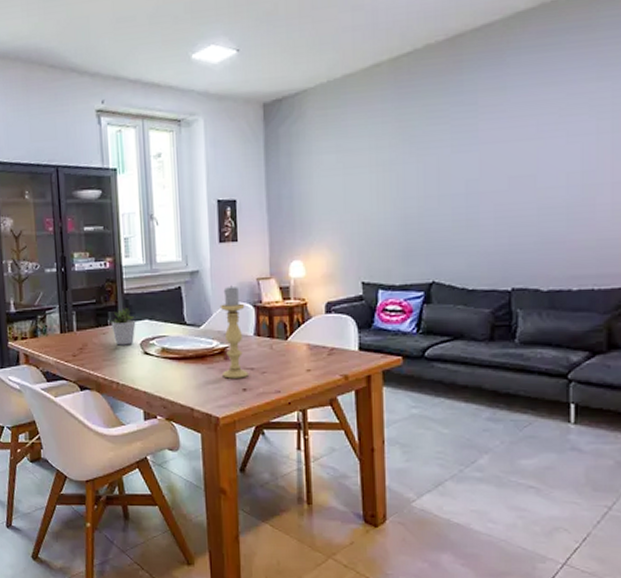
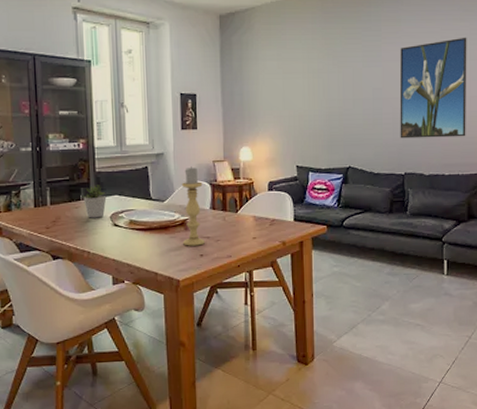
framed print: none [504,101,608,244] -> present [399,37,467,139]

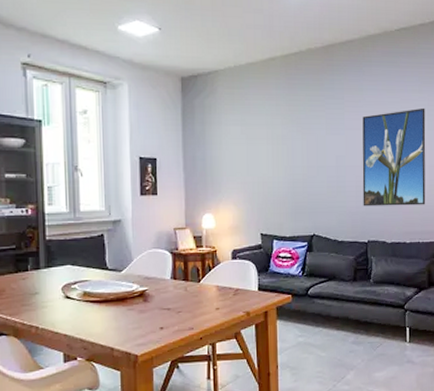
potted plant: present [83,185,107,218] -> none [31,254,58,290]
candle holder: present [181,166,205,246] -> none [140,234,165,319]

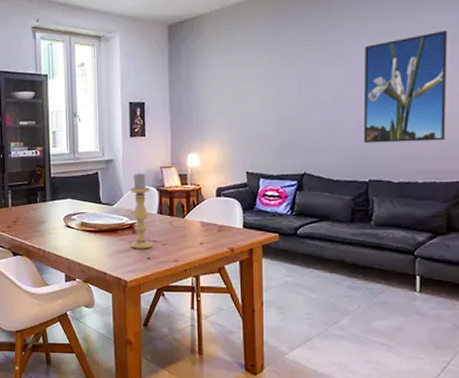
candle holder: none [140,234,165,319] -> present [129,172,152,249]

